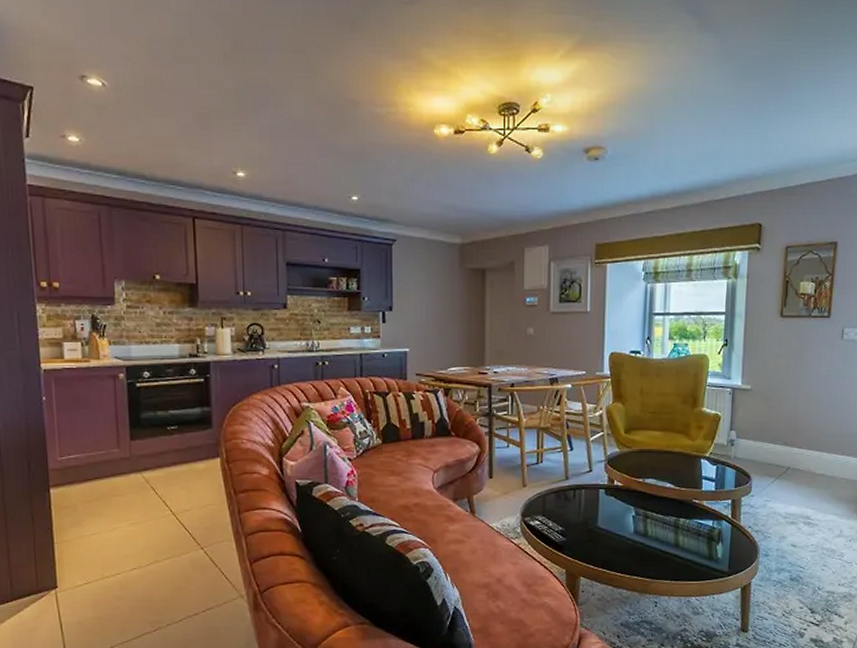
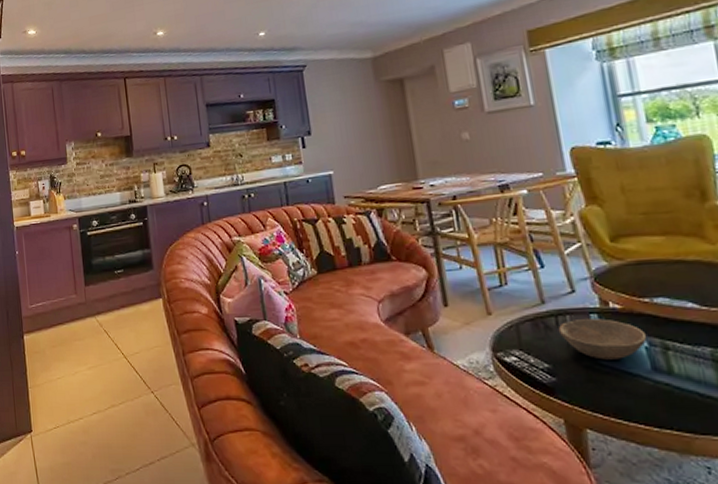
bowl: none [574,493,636,525] -> present [558,318,648,360]

